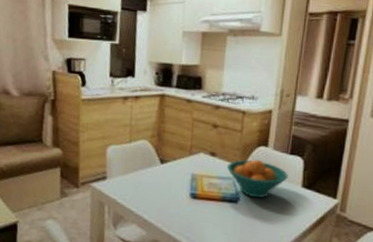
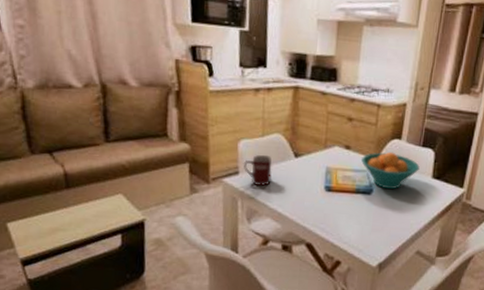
mug: none [111,160,139,192] -> present [244,154,273,186]

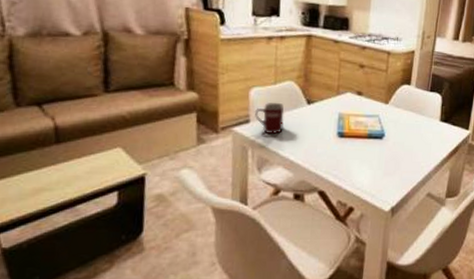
fruit bowl: present [360,151,420,190] -> none [372,97,428,134]

